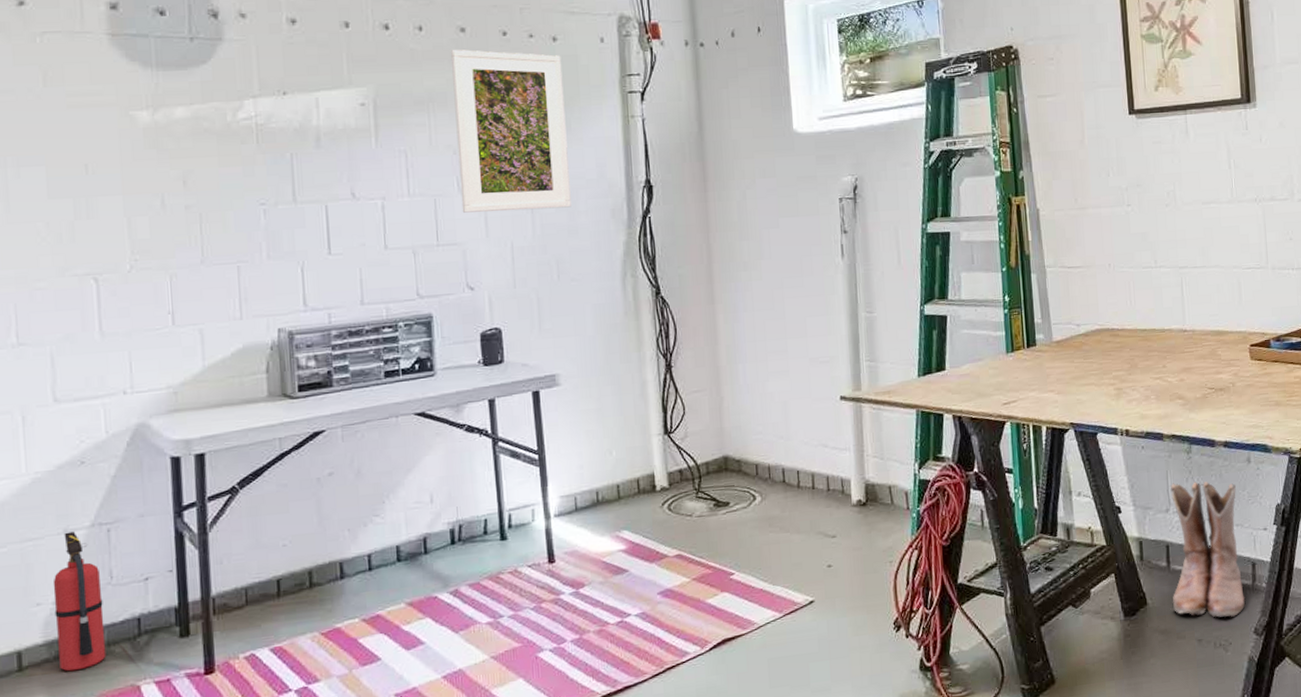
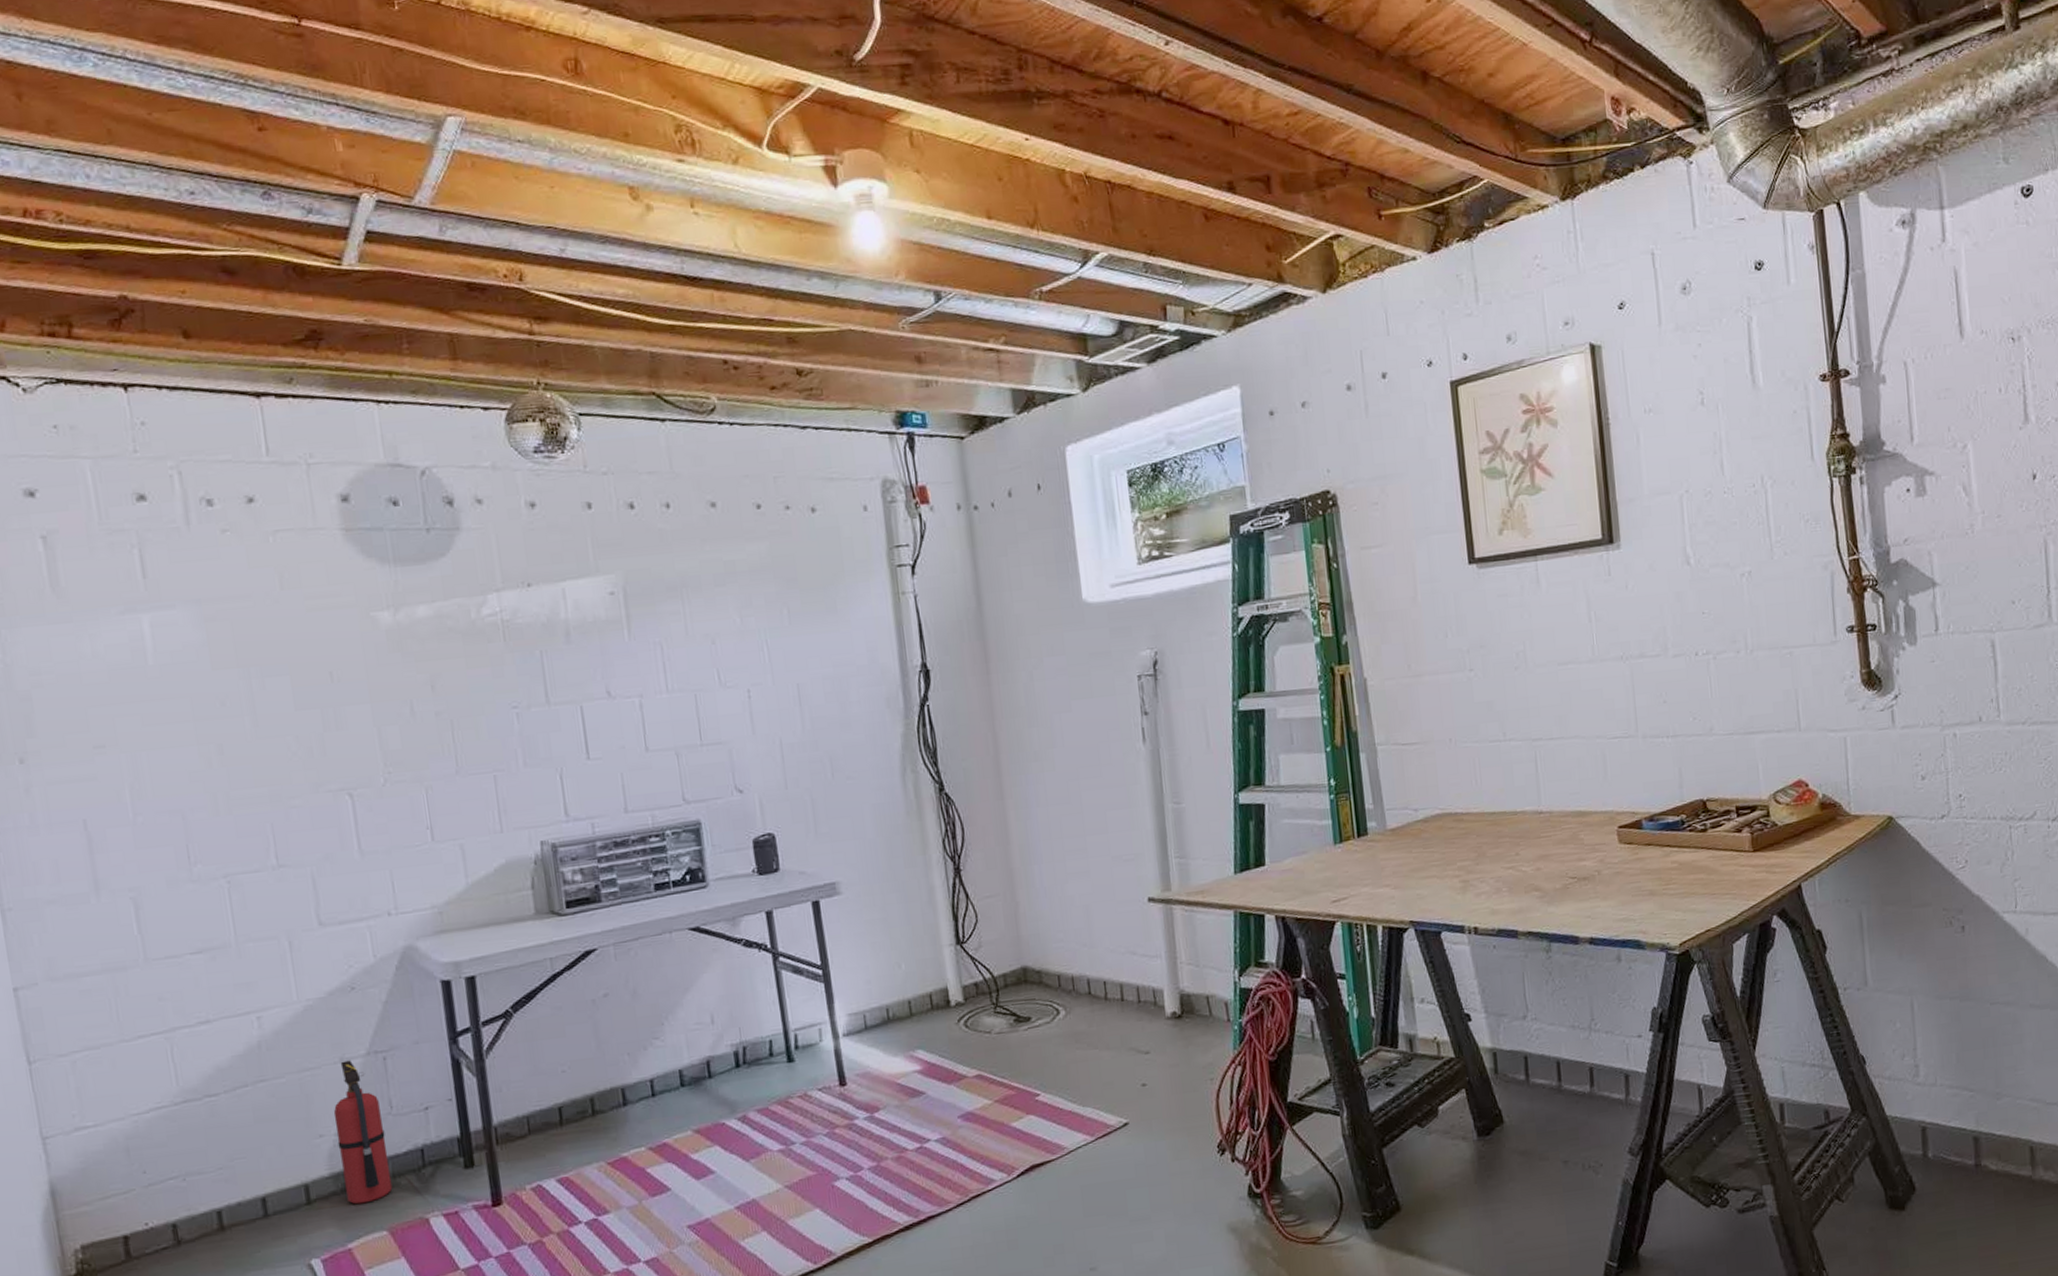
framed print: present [451,49,571,213] -> none [702,526,842,708]
boots: present [1170,481,1245,618] -> none [1527,983,1617,1136]

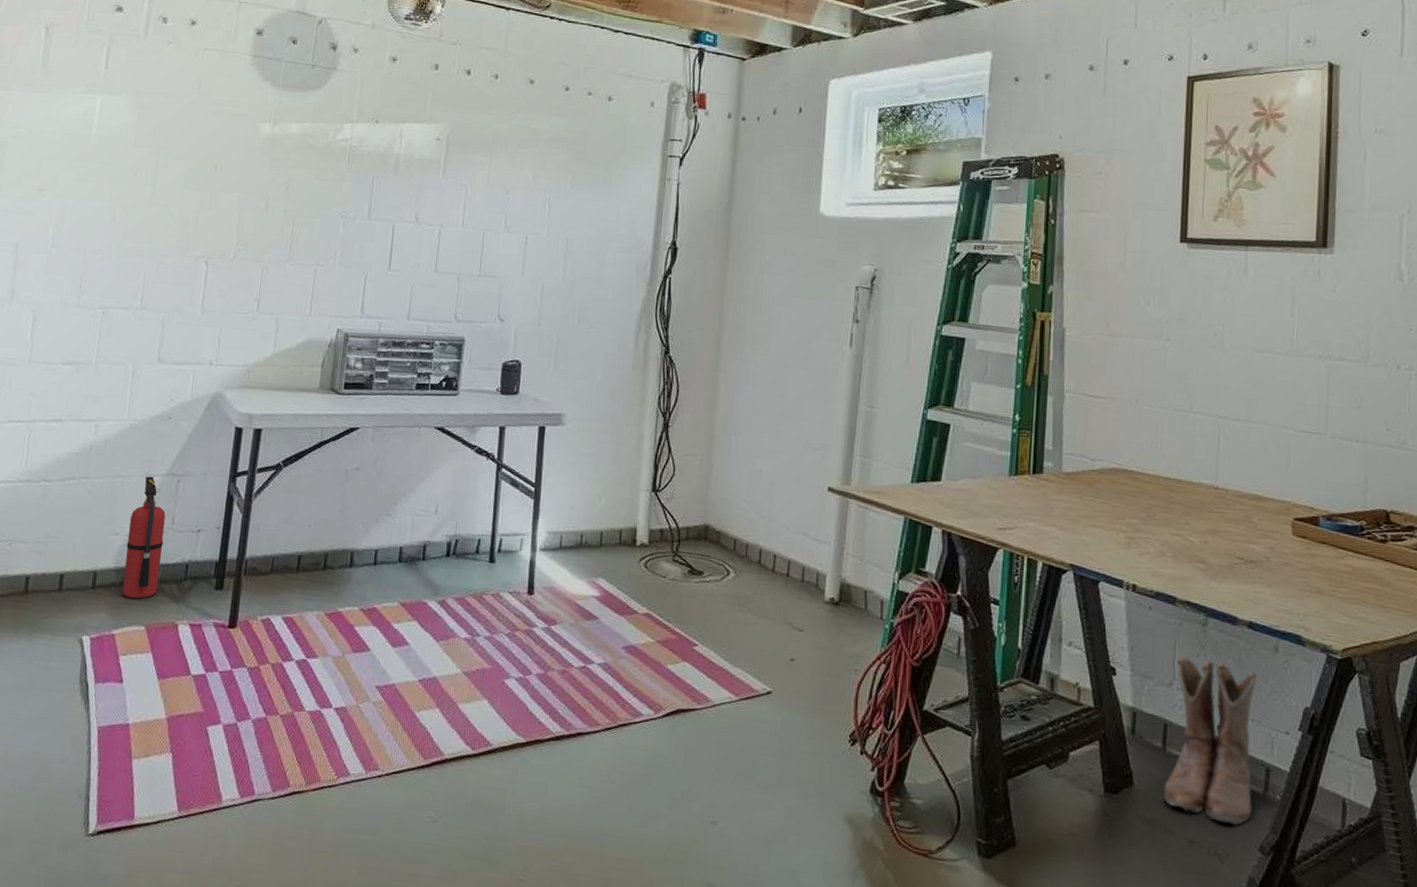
boots: none [1527,983,1617,1136] -> present [1161,655,1257,825]

